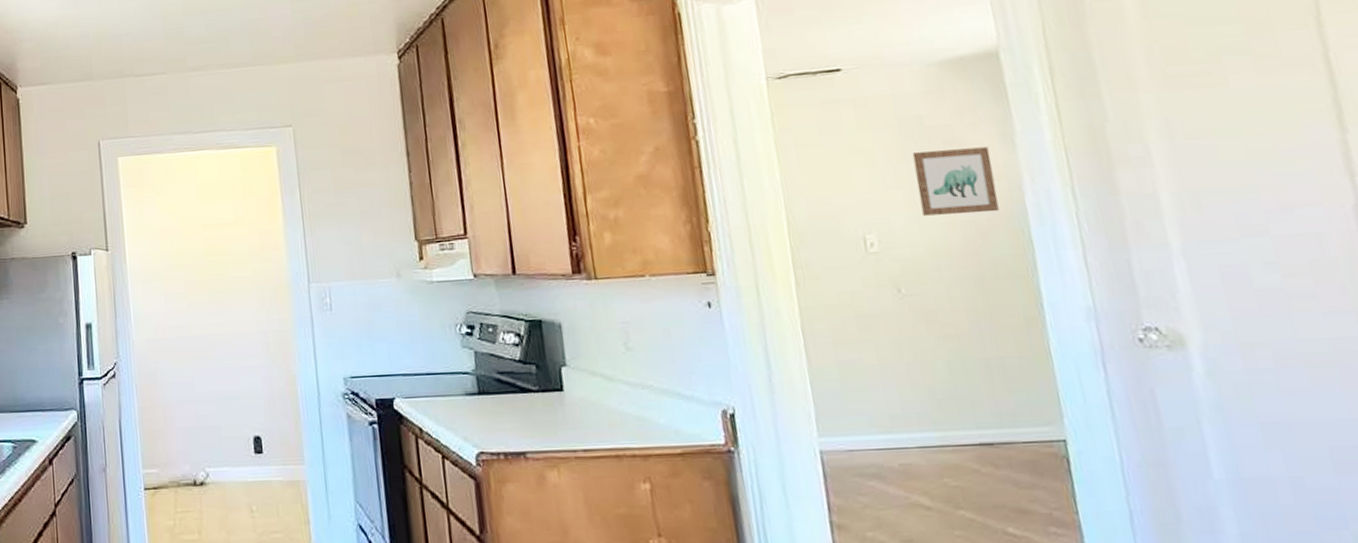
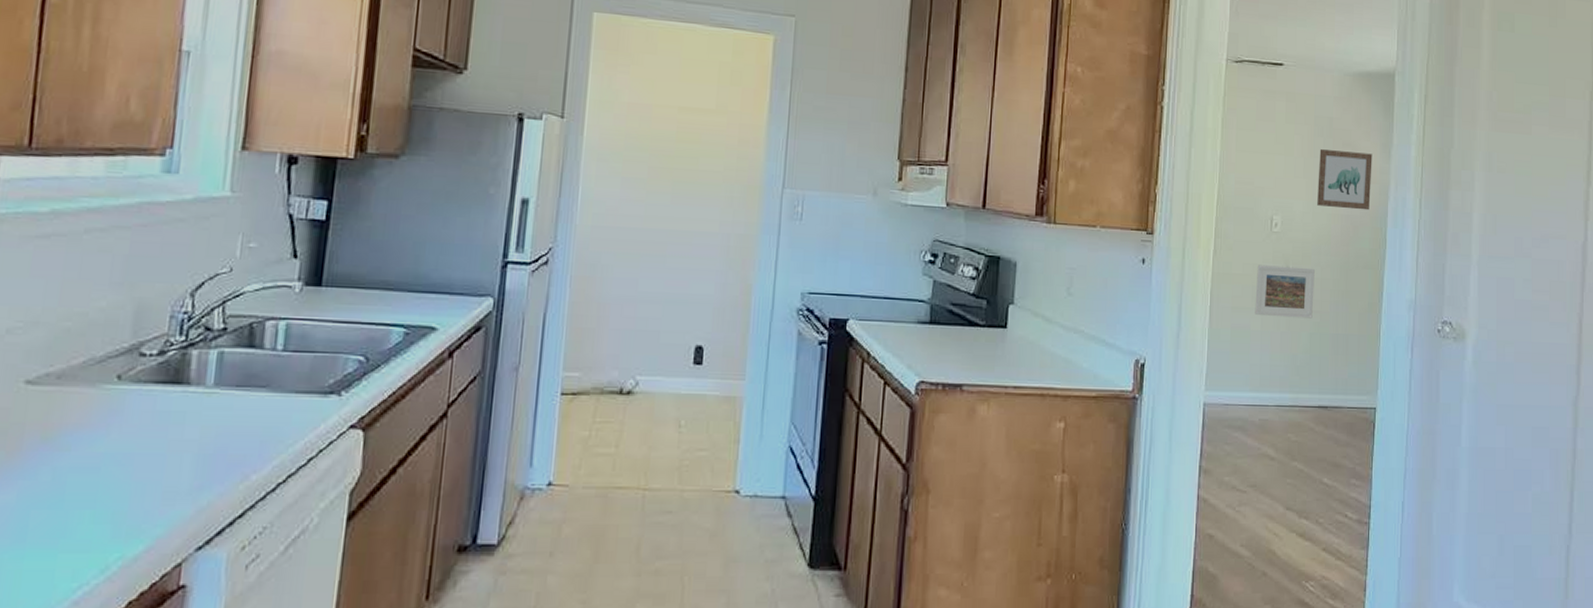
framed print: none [857,287,947,348] -> present [1255,265,1315,319]

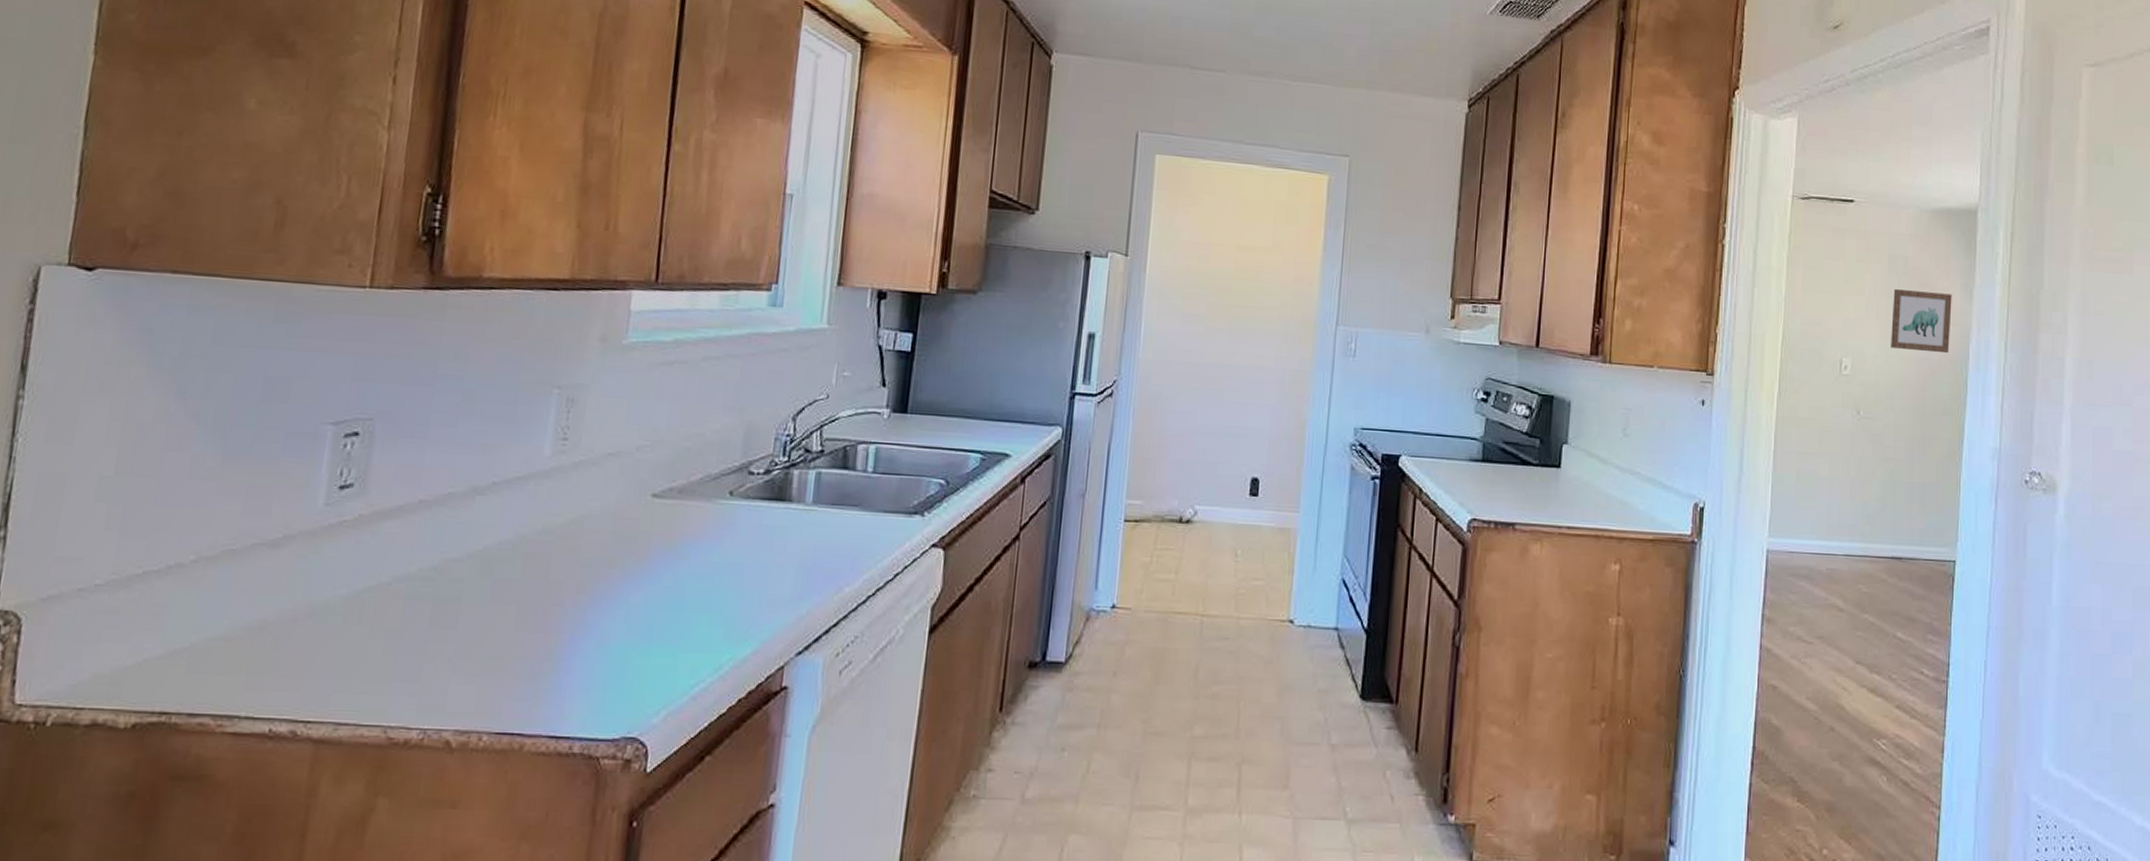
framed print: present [1255,265,1315,319] -> none [1822,408,1888,466]

